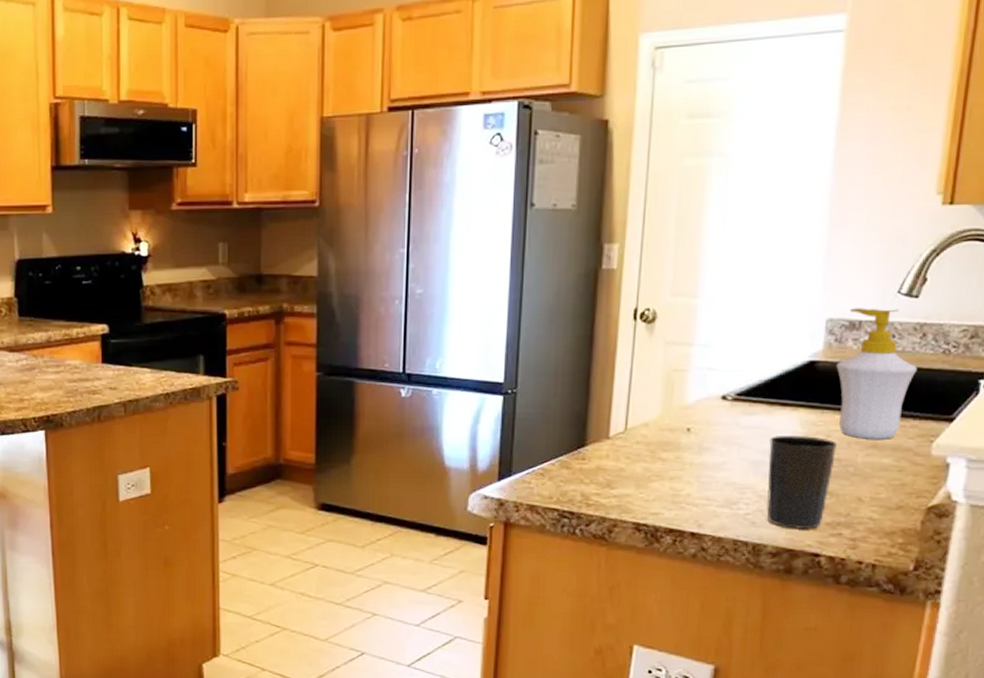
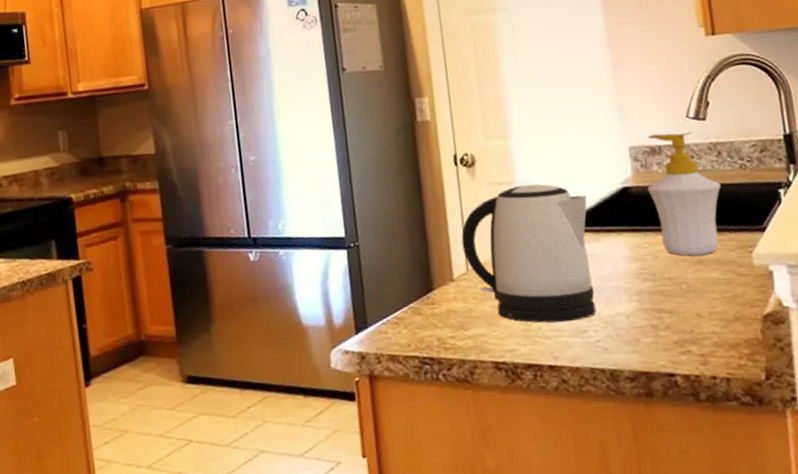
kettle: none [625,347,768,492] -> present [461,184,597,323]
cup: present [766,436,837,530] -> none [603,258,670,351]

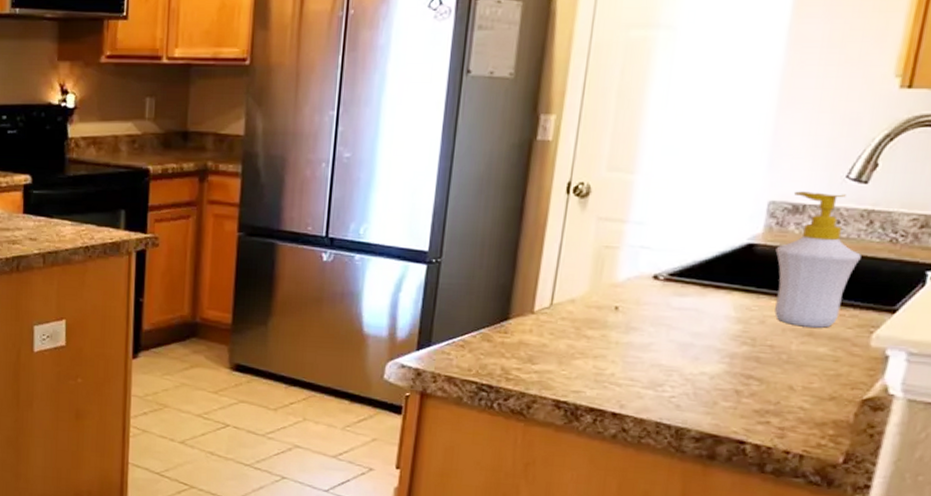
kettle: present [461,184,597,323] -> none [551,224,704,373]

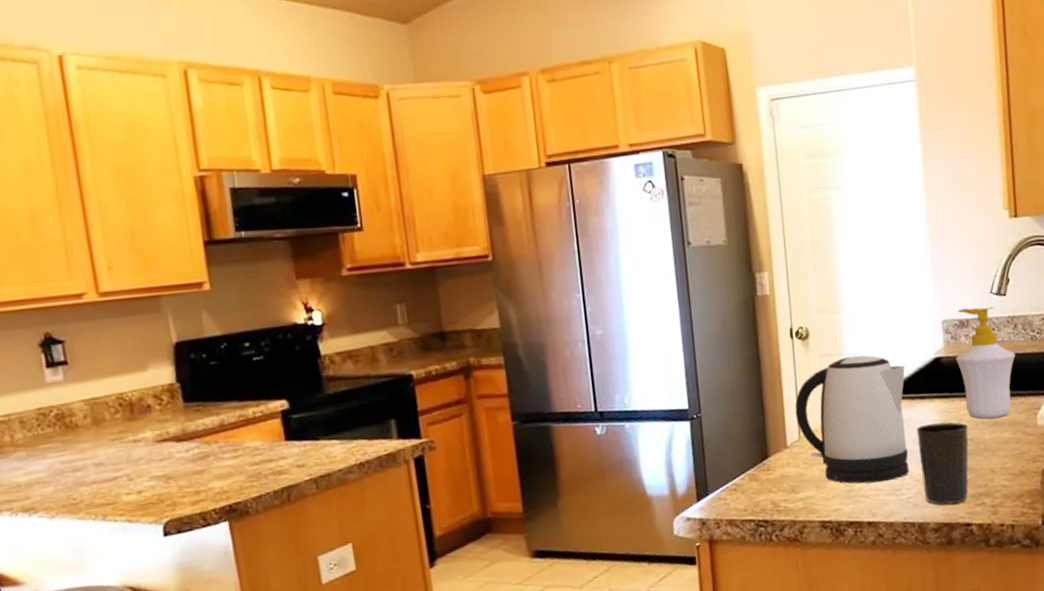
kettle: none [551,224,704,373] -> present [795,355,910,484]
cup: none [692,319,771,416] -> present [916,422,969,505]

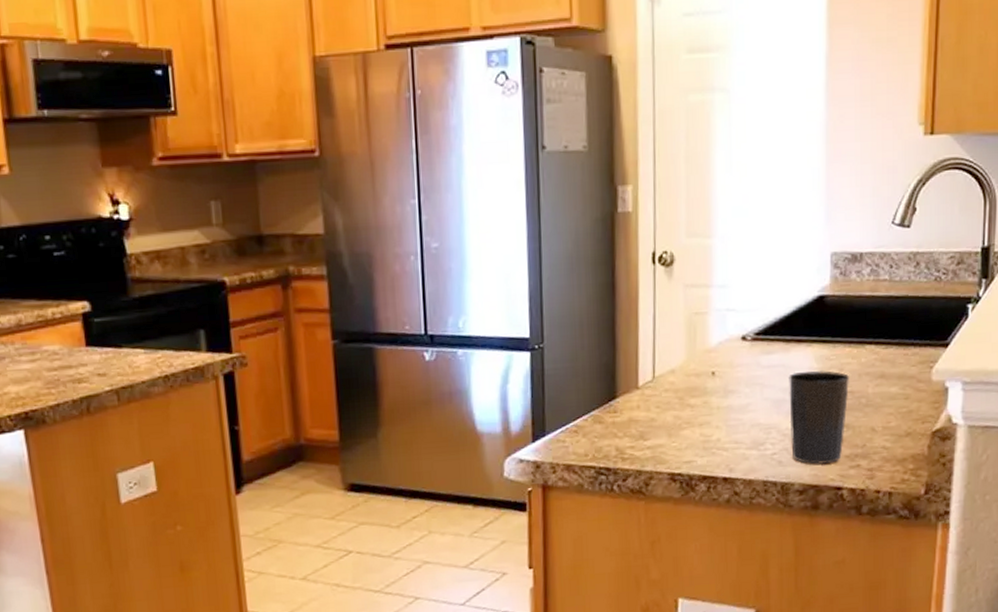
kettle: present [795,355,910,484] -> none [651,288,782,435]
soap bottle: present [956,306,1015,419] -> none [843,239,914,370]

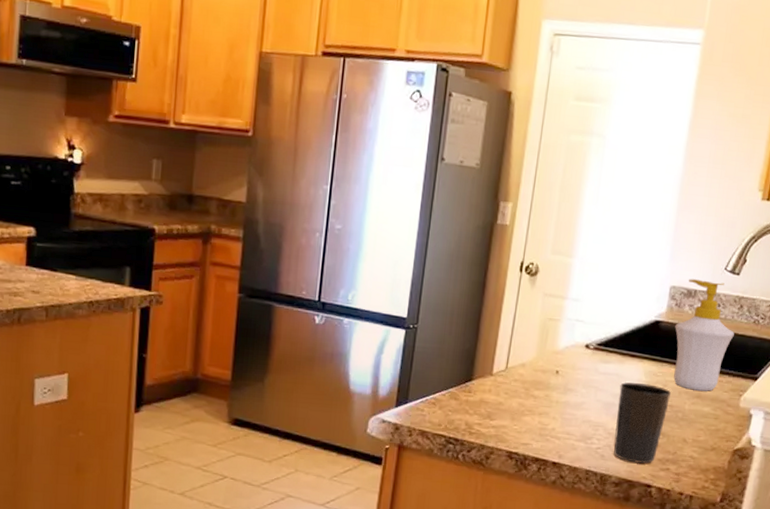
soap bottle: none [843,239,914,370] -> present [673,279,734,391]

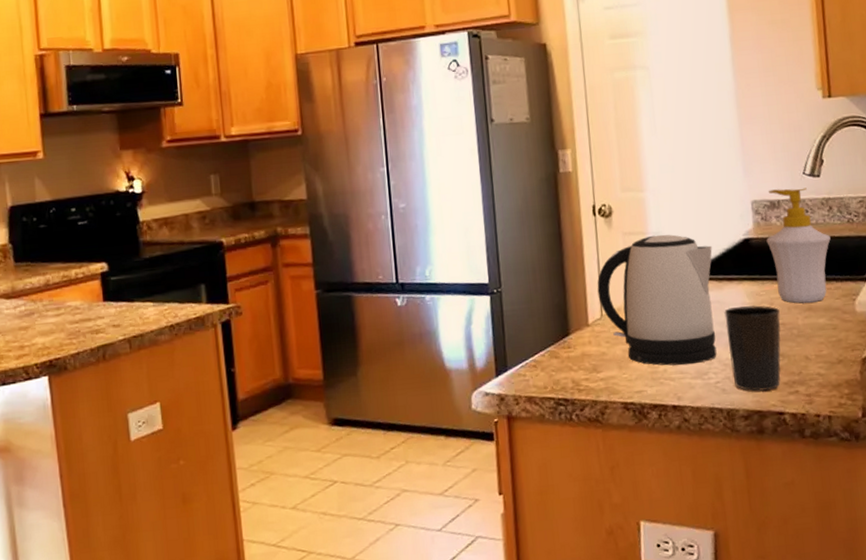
kettle: none [507,301,624,428] -> present [597,234,717,366]

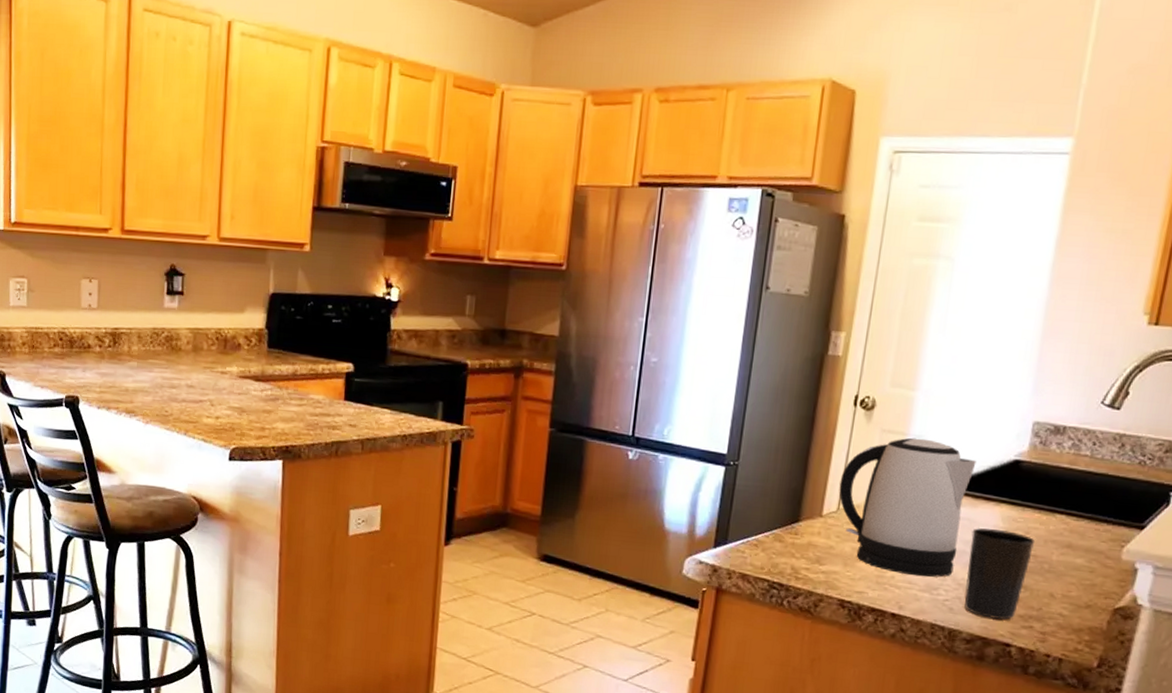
soap bottle: present [766,188,831,304] -> none [1038,414,1114,541]

